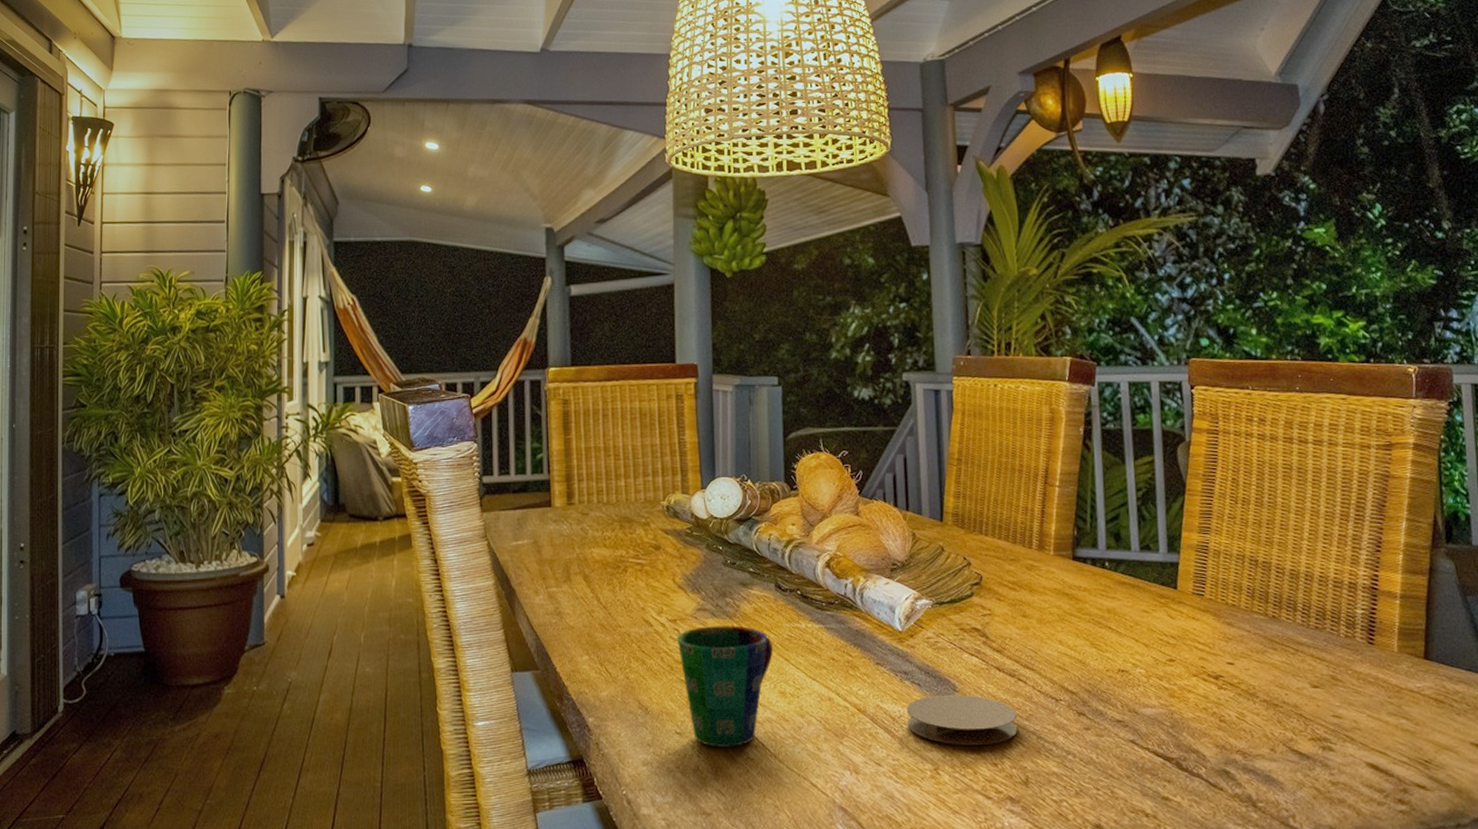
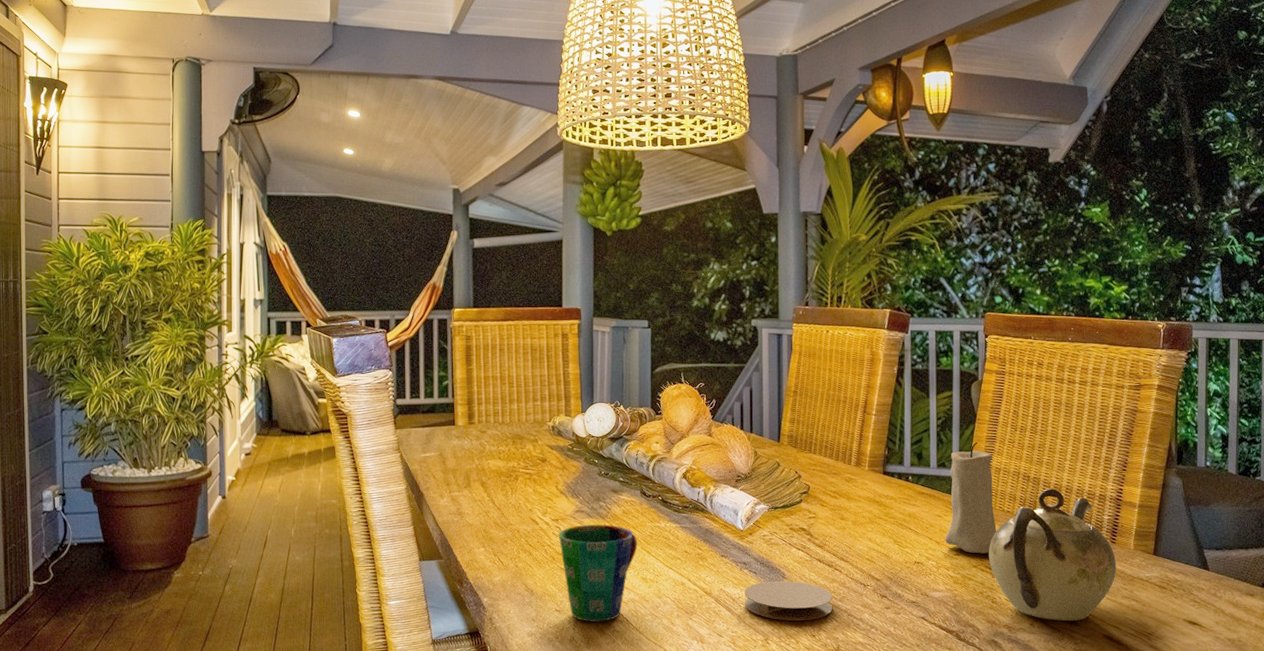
candle: none [1155,518,1220,659] -> present [945,442,997,554]
teapot: none [1211,575,1378,745] -> present [988,488,1117,621]

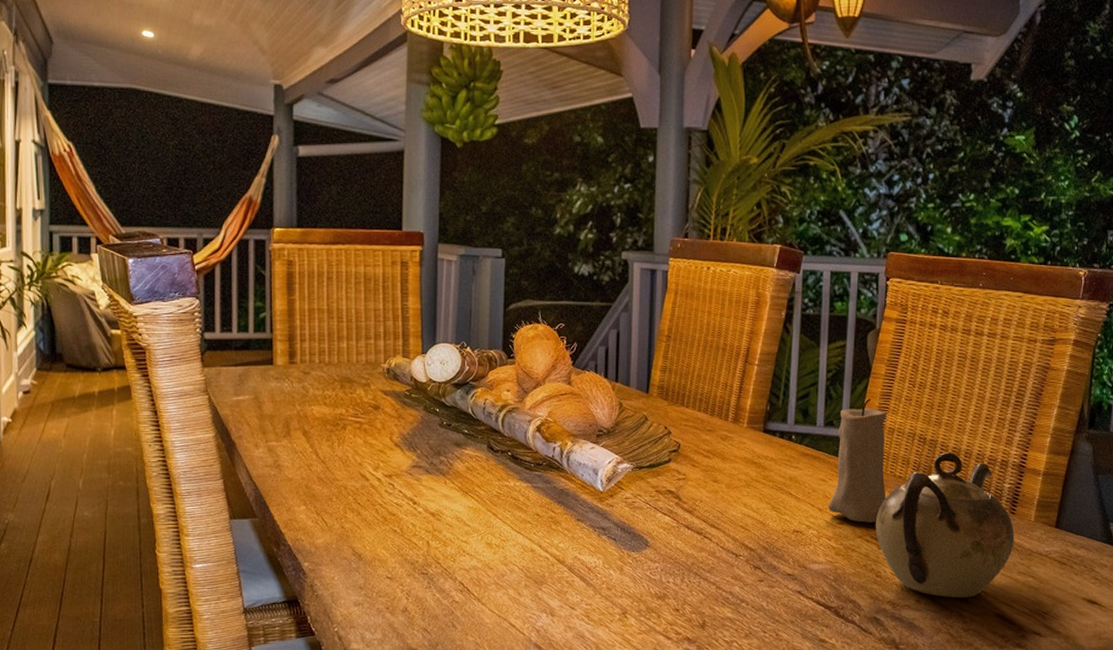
cup: present [559,524,637,622] -> none [392,482,482,591]
coaster: present [744,580,833,621] -> none [601,548,700,593]

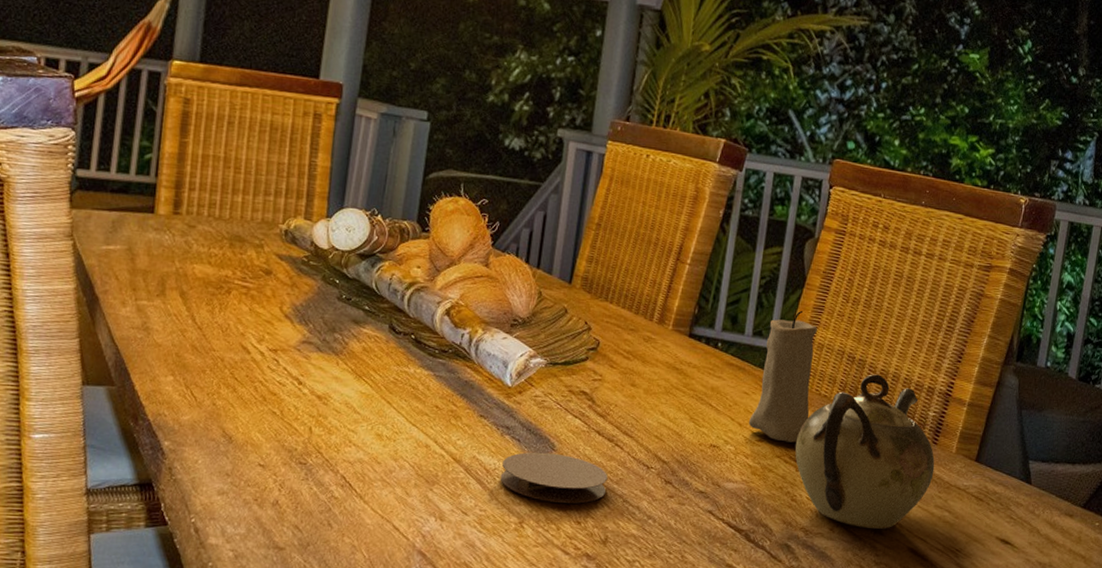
coaster: none [601,548,700,593] -> present [500,452,608,504]

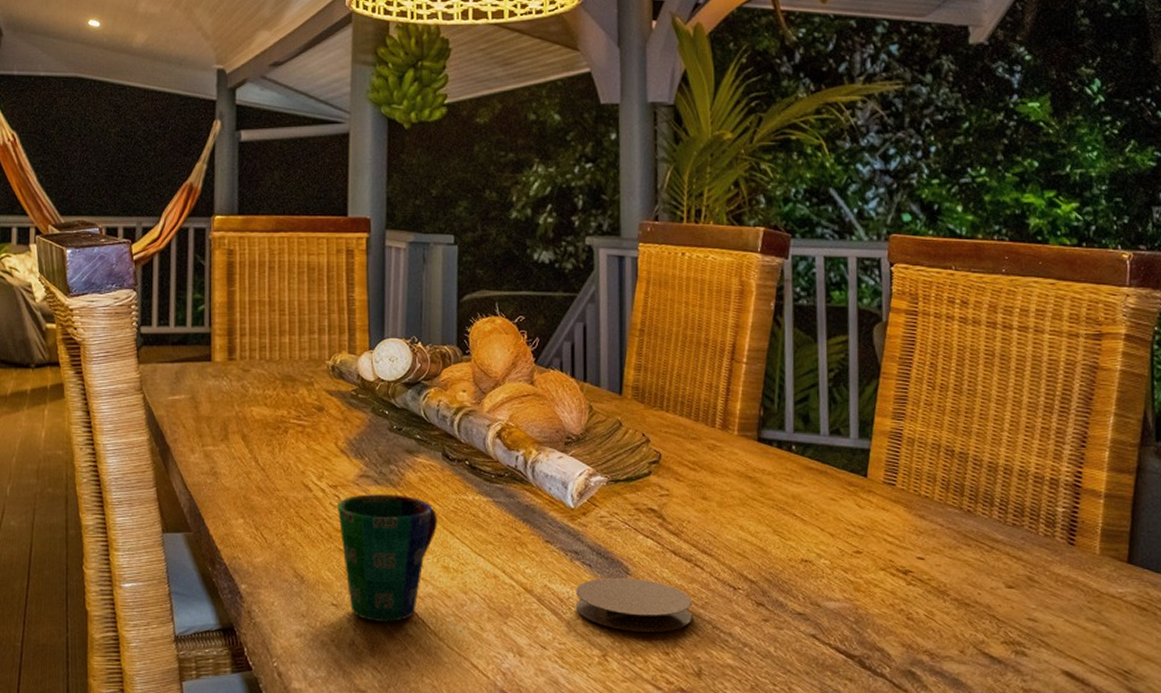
cup: none [275,360,377,484] -> present [338,494,437,622]
candle: present [749,310,817,443] -> none [842,402,911,552]
teapot: present [795,374,935,529] -> none [900,468,1078,649]

